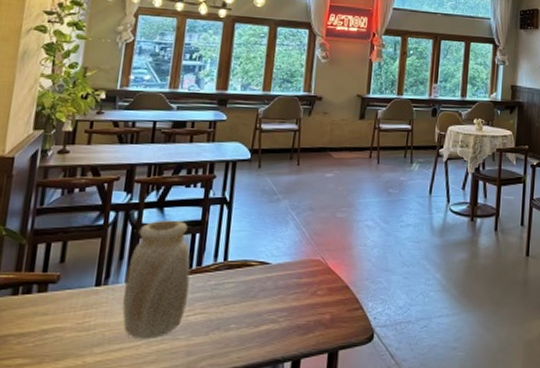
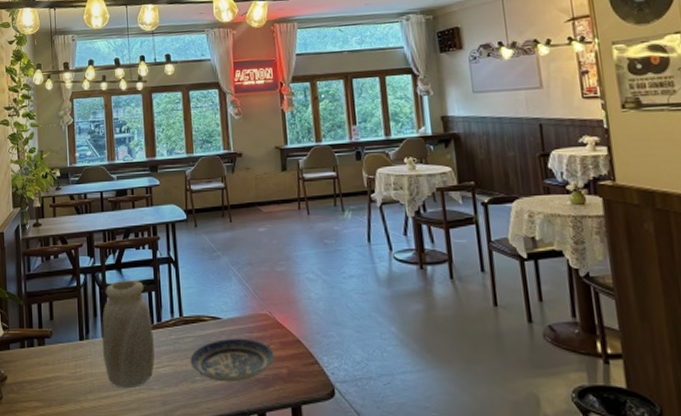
plate: none [227,284,320,330] -> present [190,338,275,383]

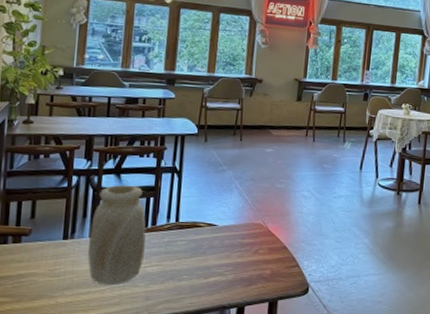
plate: present [190,338,275,383] -> none [179,243,262,281]

